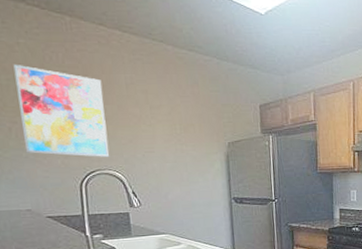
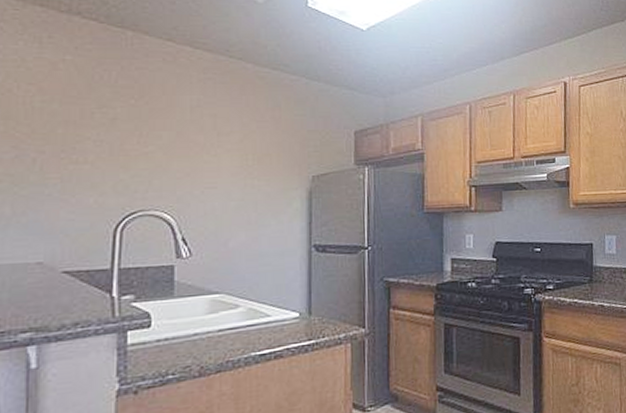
wall art: present [13,64,109,157] -> none [49,83,161,195]

